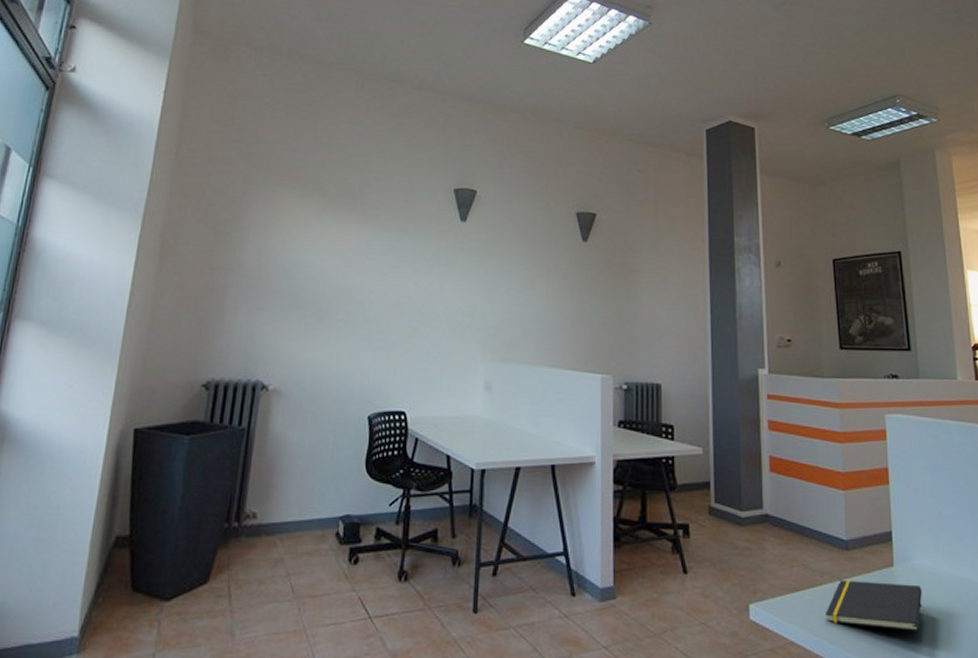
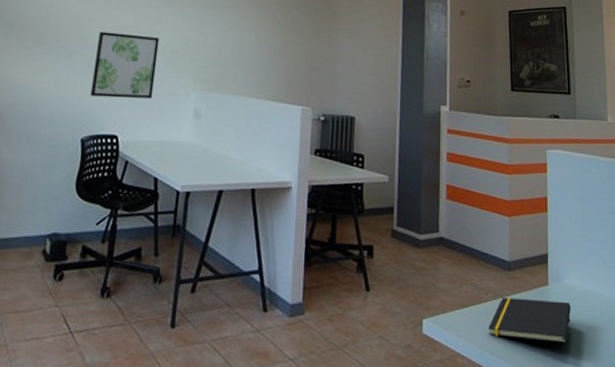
wall art: none [374,302,443,372] -> present [90,31,159,99]

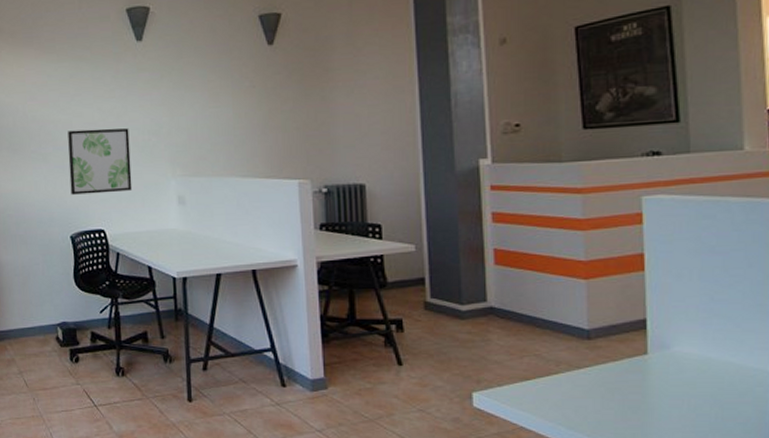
notepad: present [488,298,571,343] -> none [562,369,683,418]

